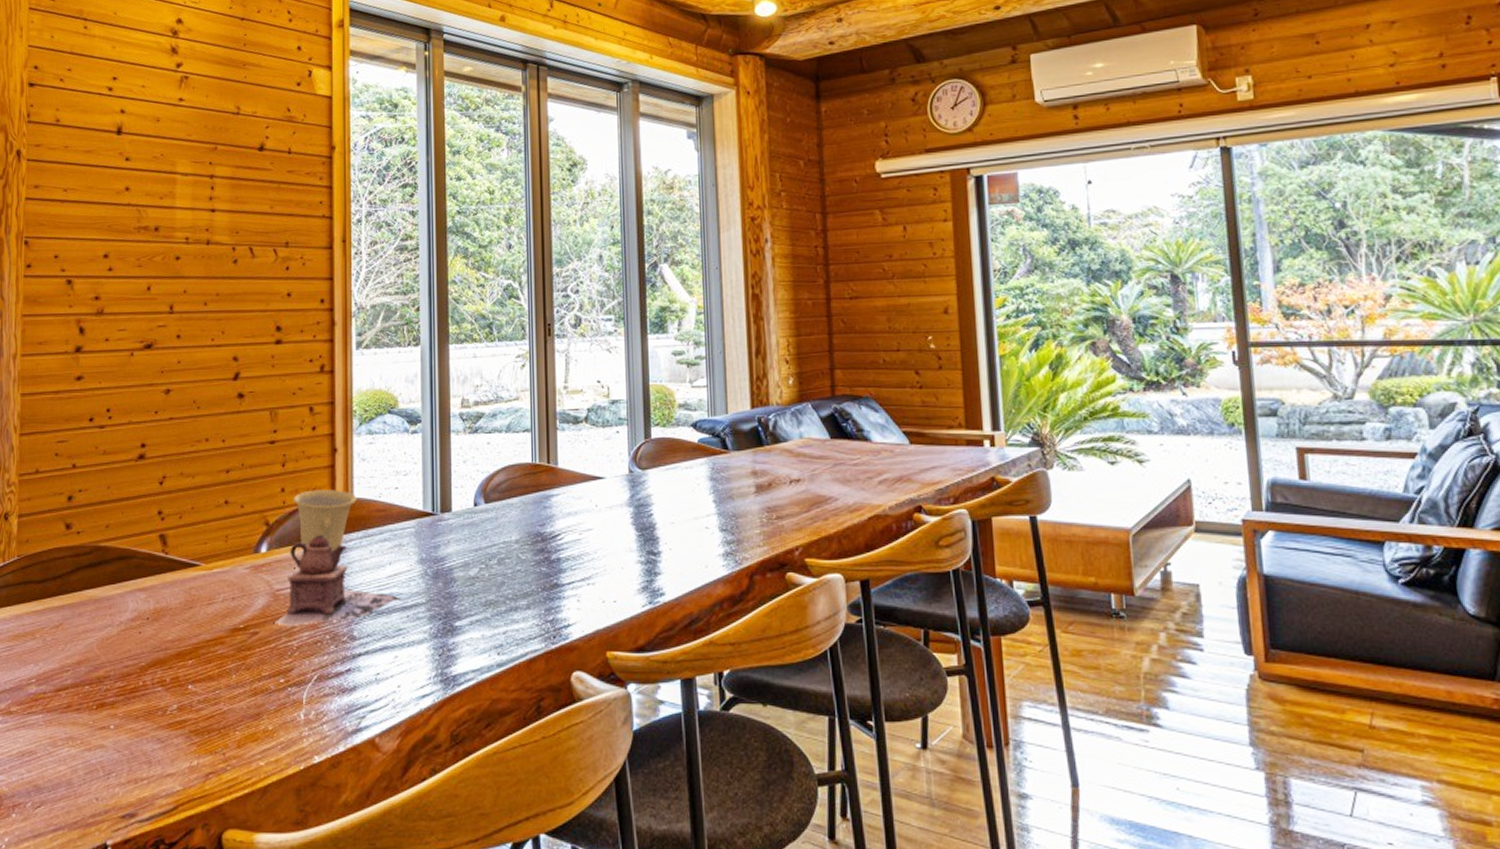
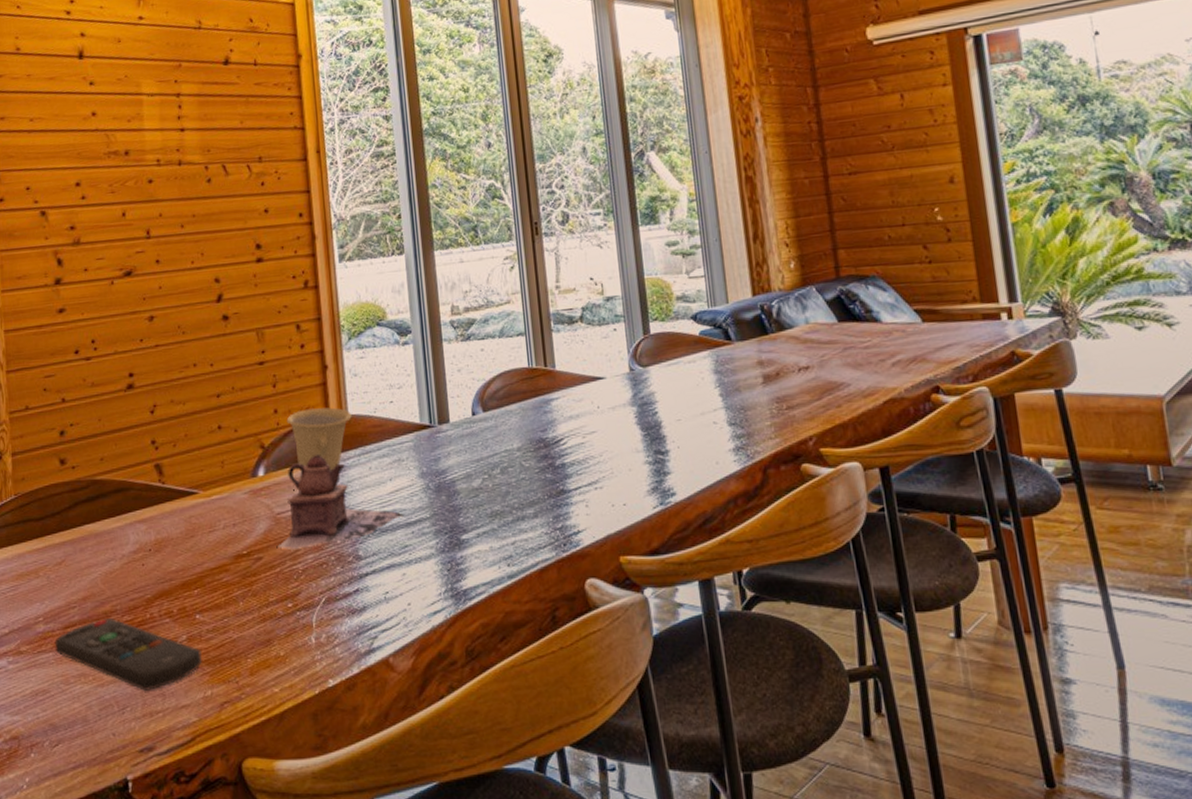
remote control: none [45,684,192,757] -> present [54,618,203,691]

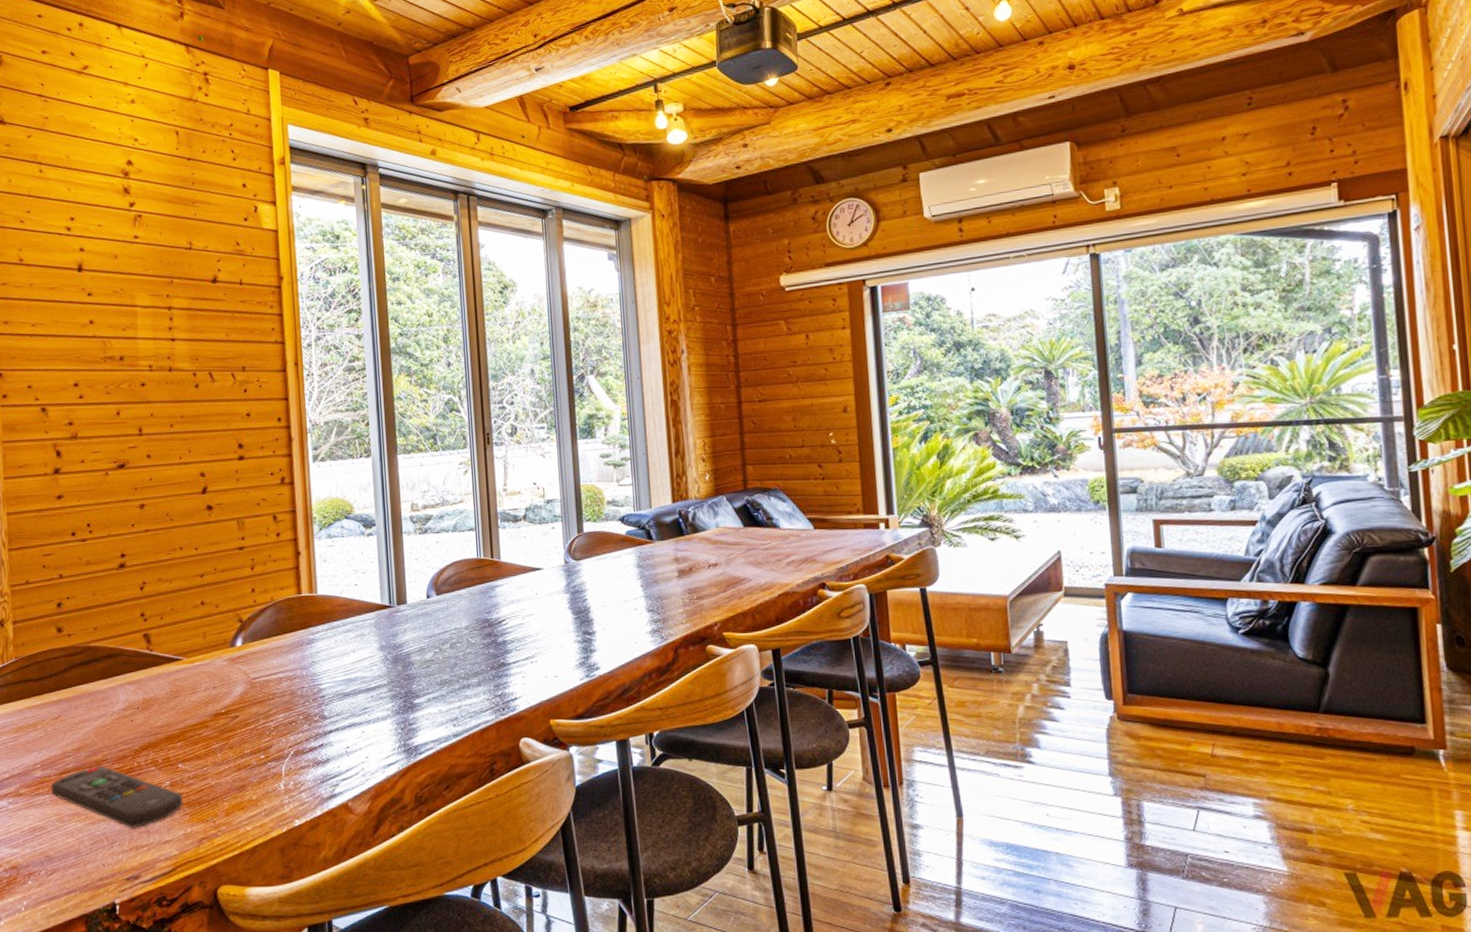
teapot: present [276,454,404,549] -> none [251,628,365,709]
cup: present [286,407,352,471] -> none [262,588,321,643]

